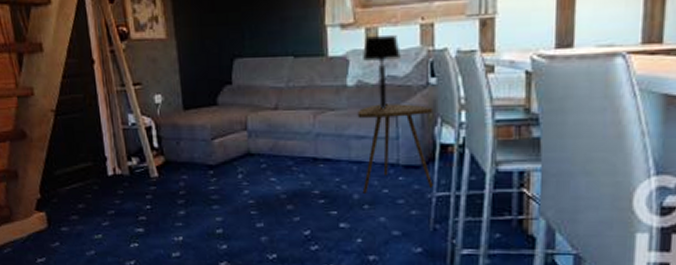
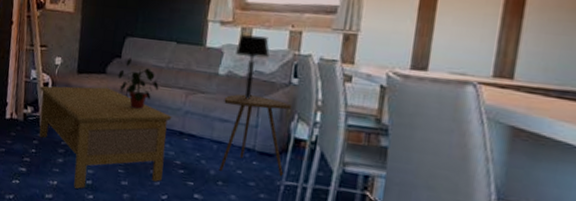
coffee table: none [141,121,302,240] -> present [39,86,172,189]
potted plant: none [232,82,282,141] -> present [118,58,159,110]

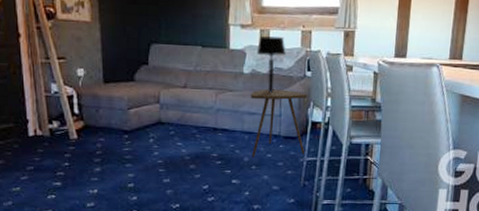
coffee table: present [39,86,172,189] -> none [63,94,205,193]
potted plant: present [118,58,159,110] -> none [147,64,189,113]

